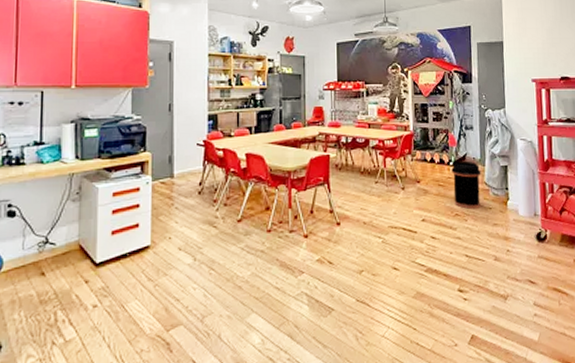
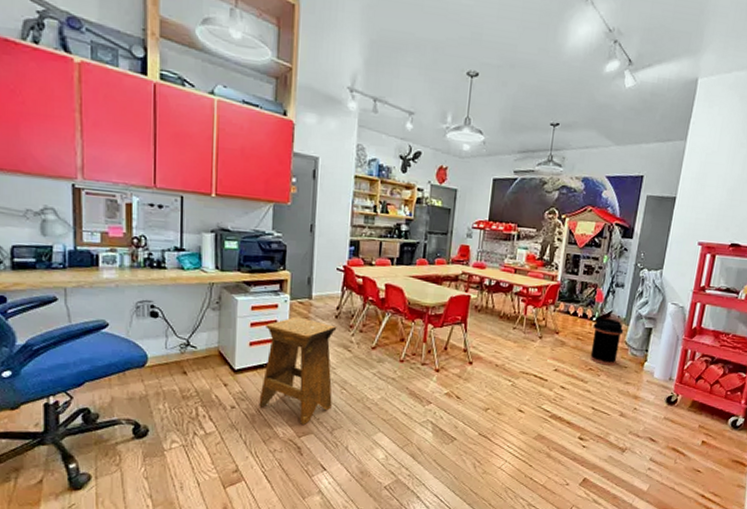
stool: none [123,197,201,316] -> present [259,316,337,425]

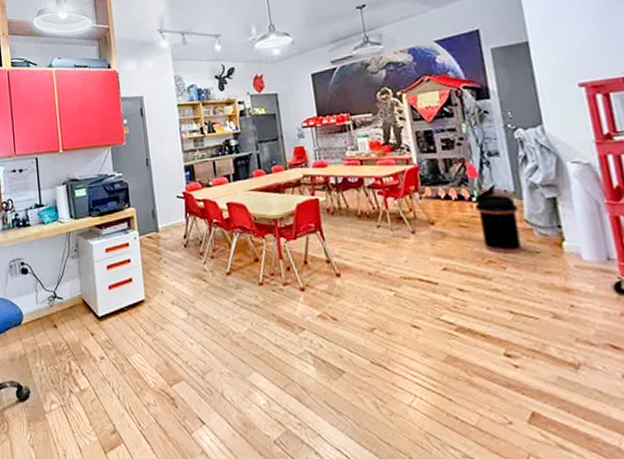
stool: present [259,316,337,425] -> none [121,252,198,371]

